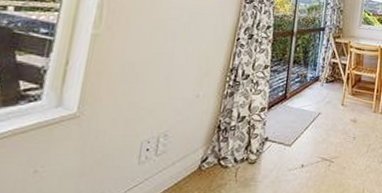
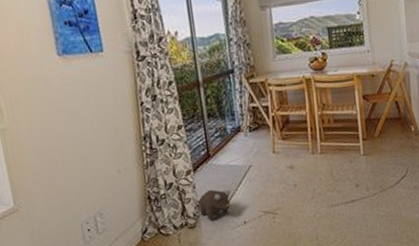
plush toy: none [263,130,297,160] -> present [198,189,231,221]

